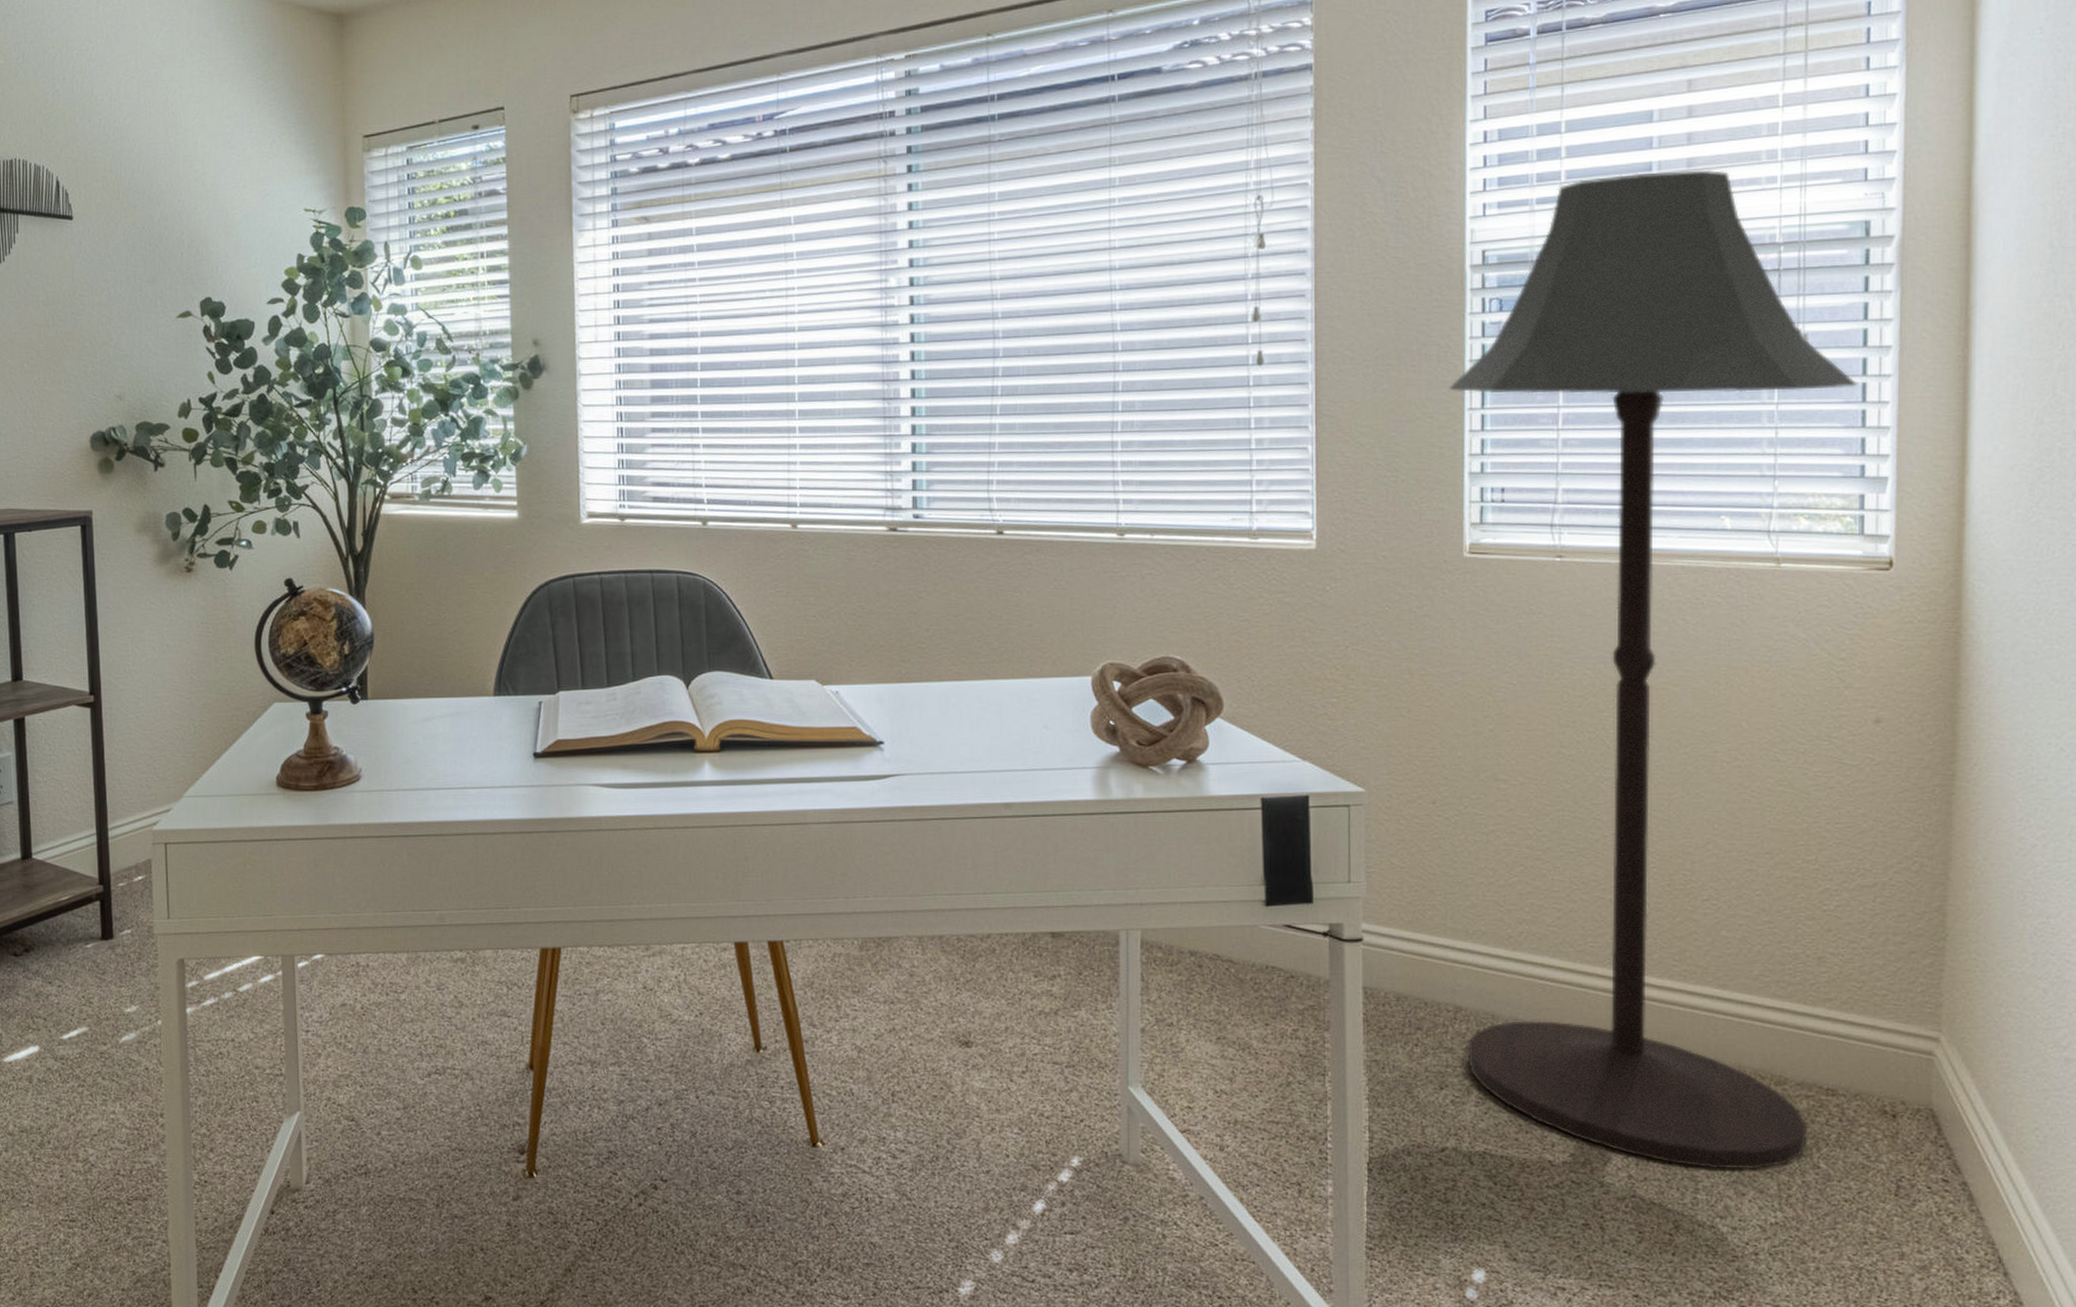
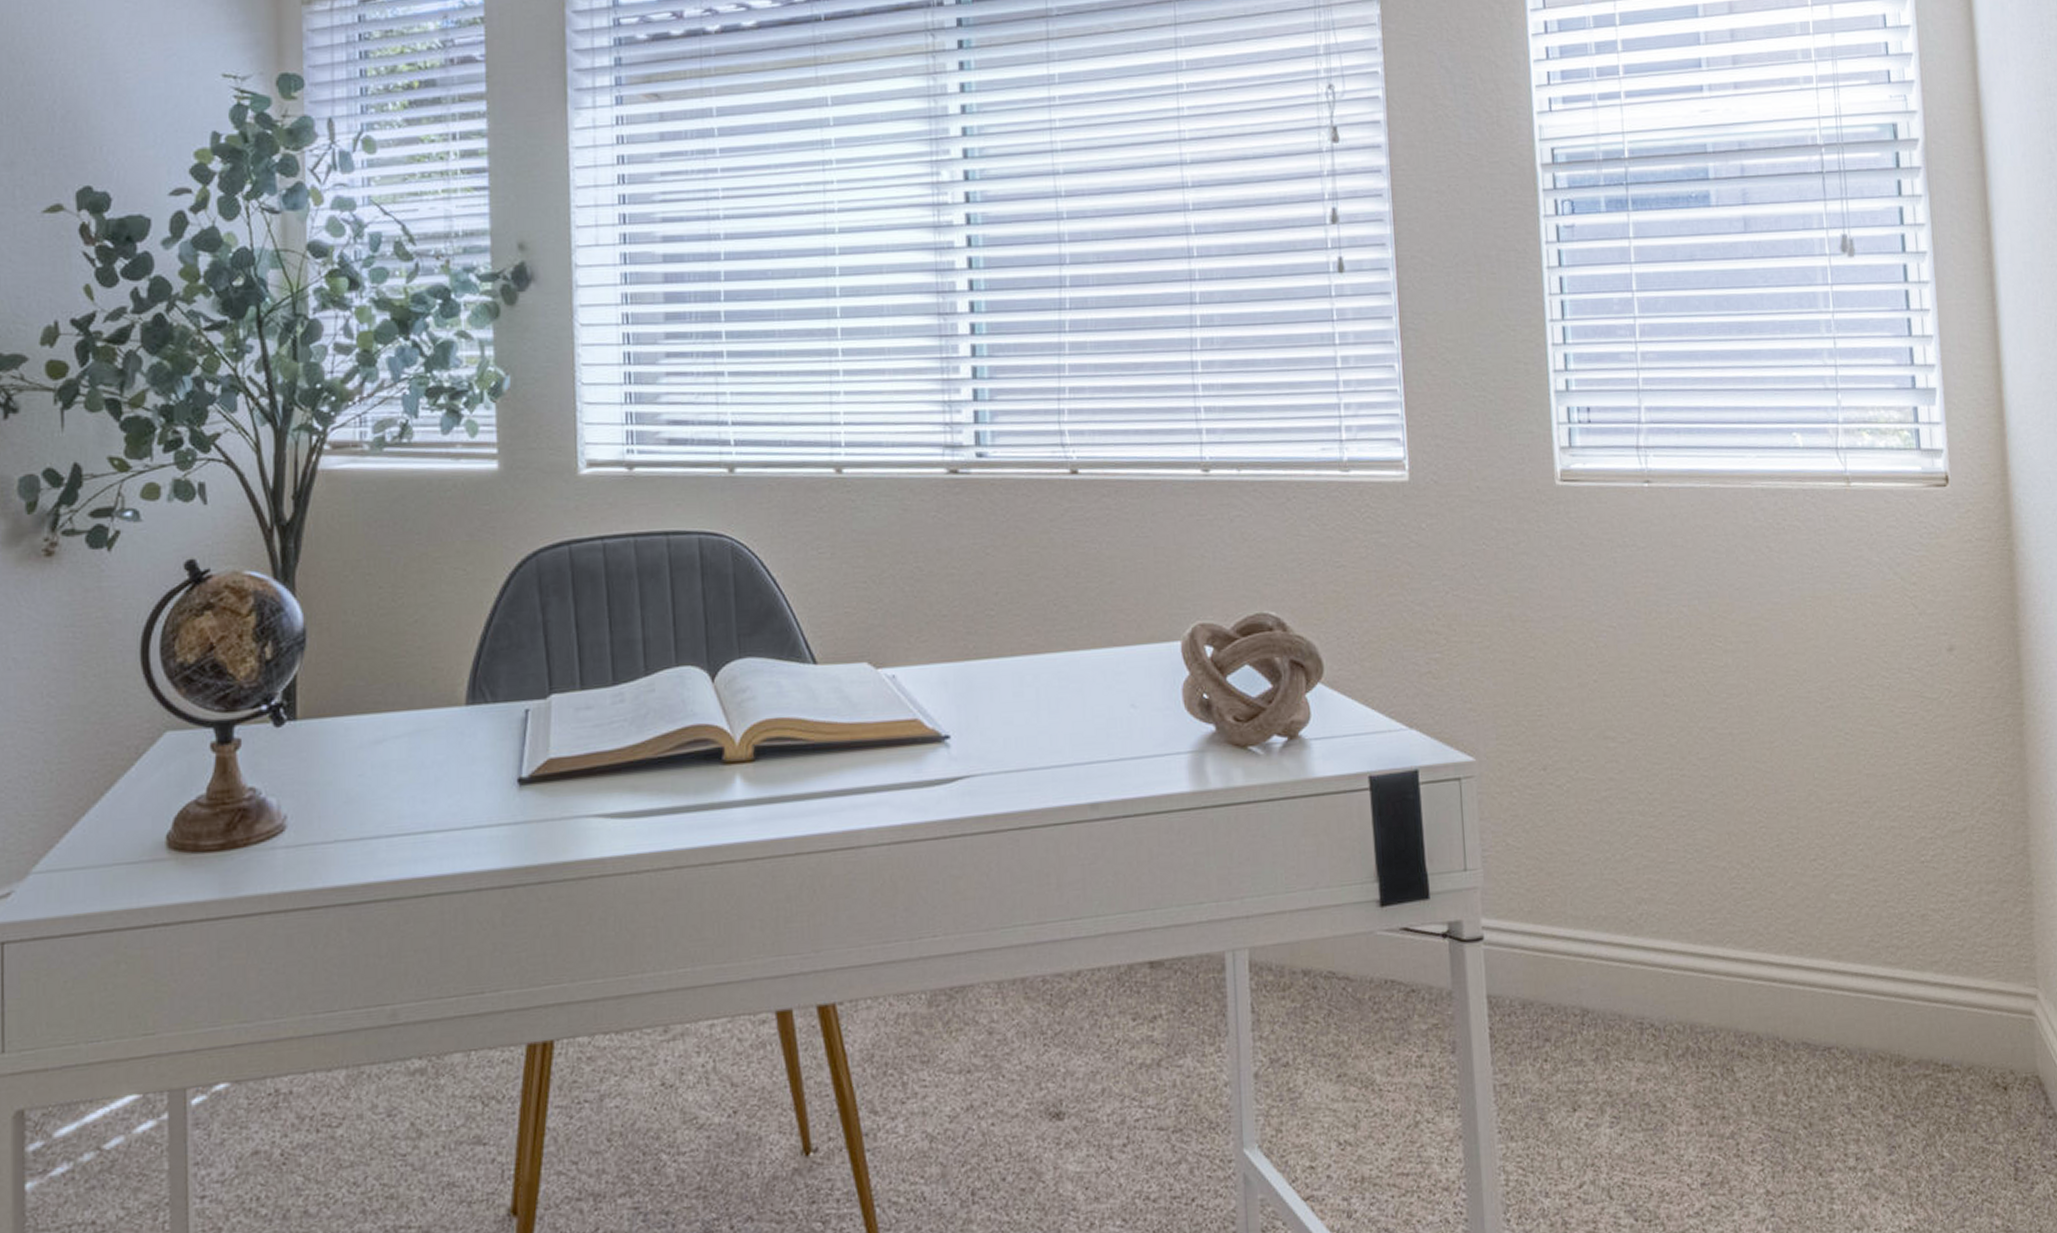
floor lamp: present [1449,169,1858,1170] -> none [1529,67,1930,1173]

